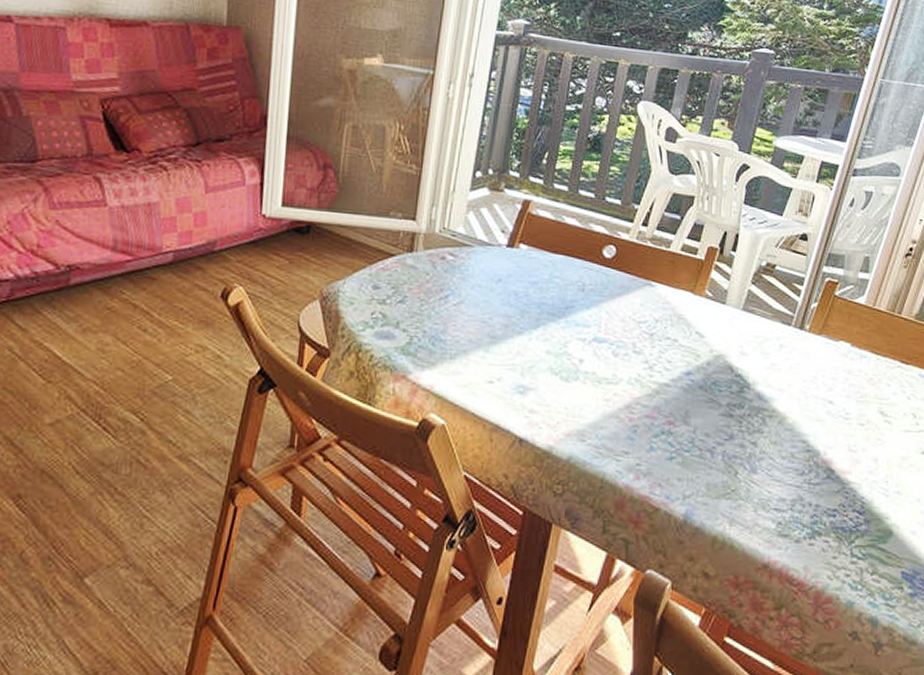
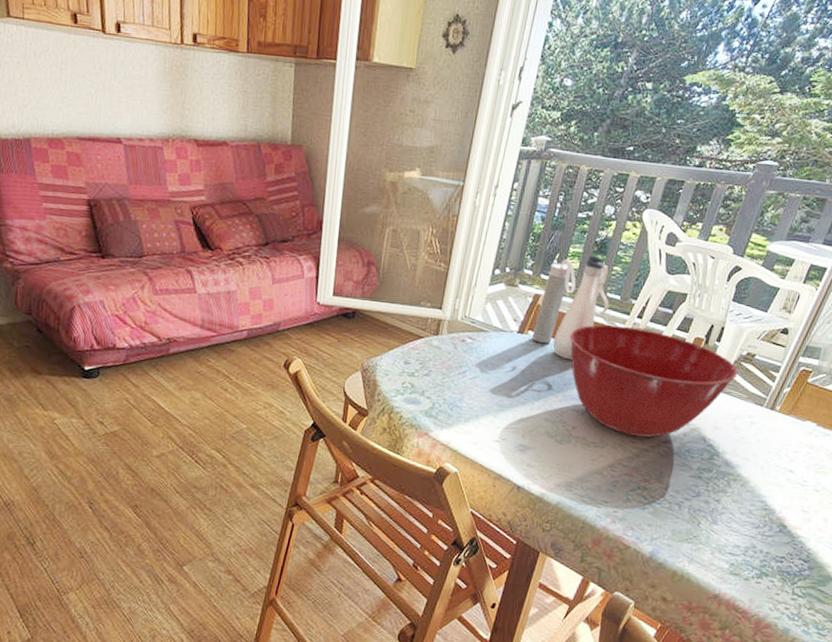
water bottle: none [524,154,610,278] -> present [532,256,609,360]
mixing bowl: none [567,234,760,369] -> present [569,324,738,438]

